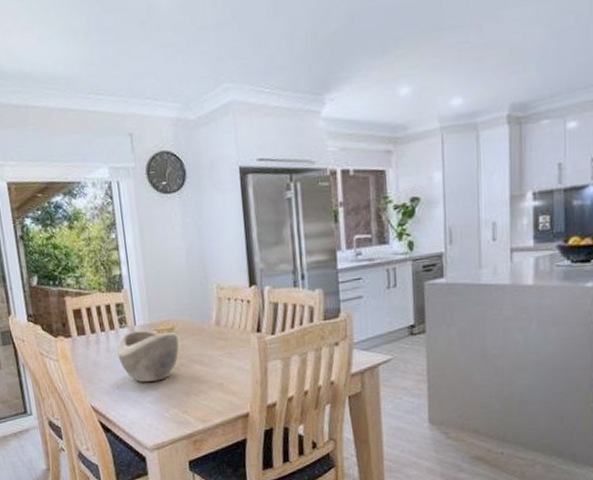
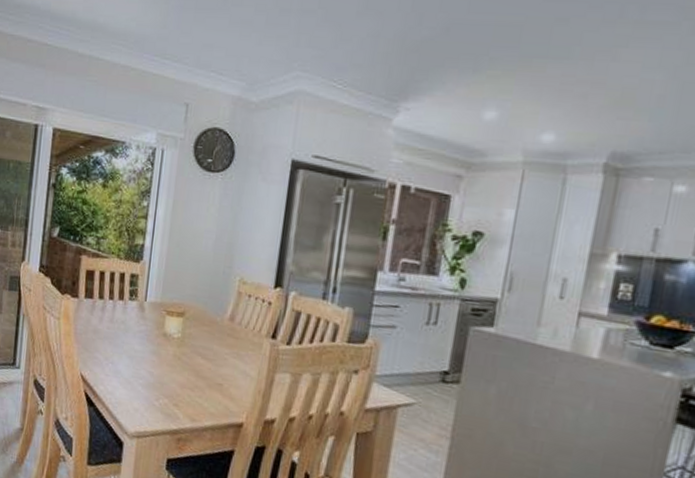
decorative bowl: present [117,330,179,382] -> none [120,306,186,365]

